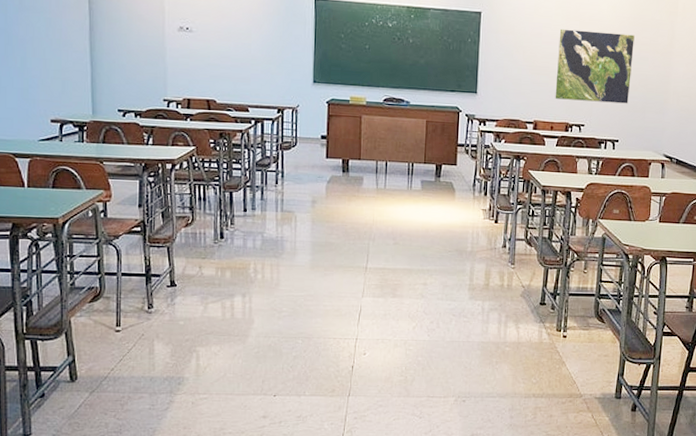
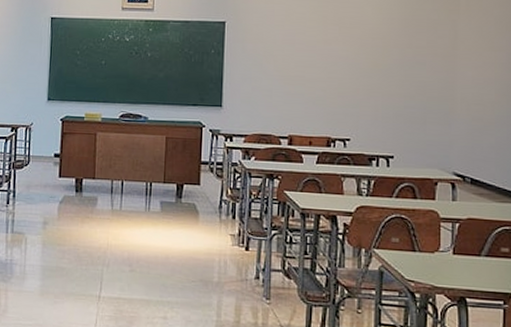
world map: present [555,28,635,104] -> none [313,34,407,115]

